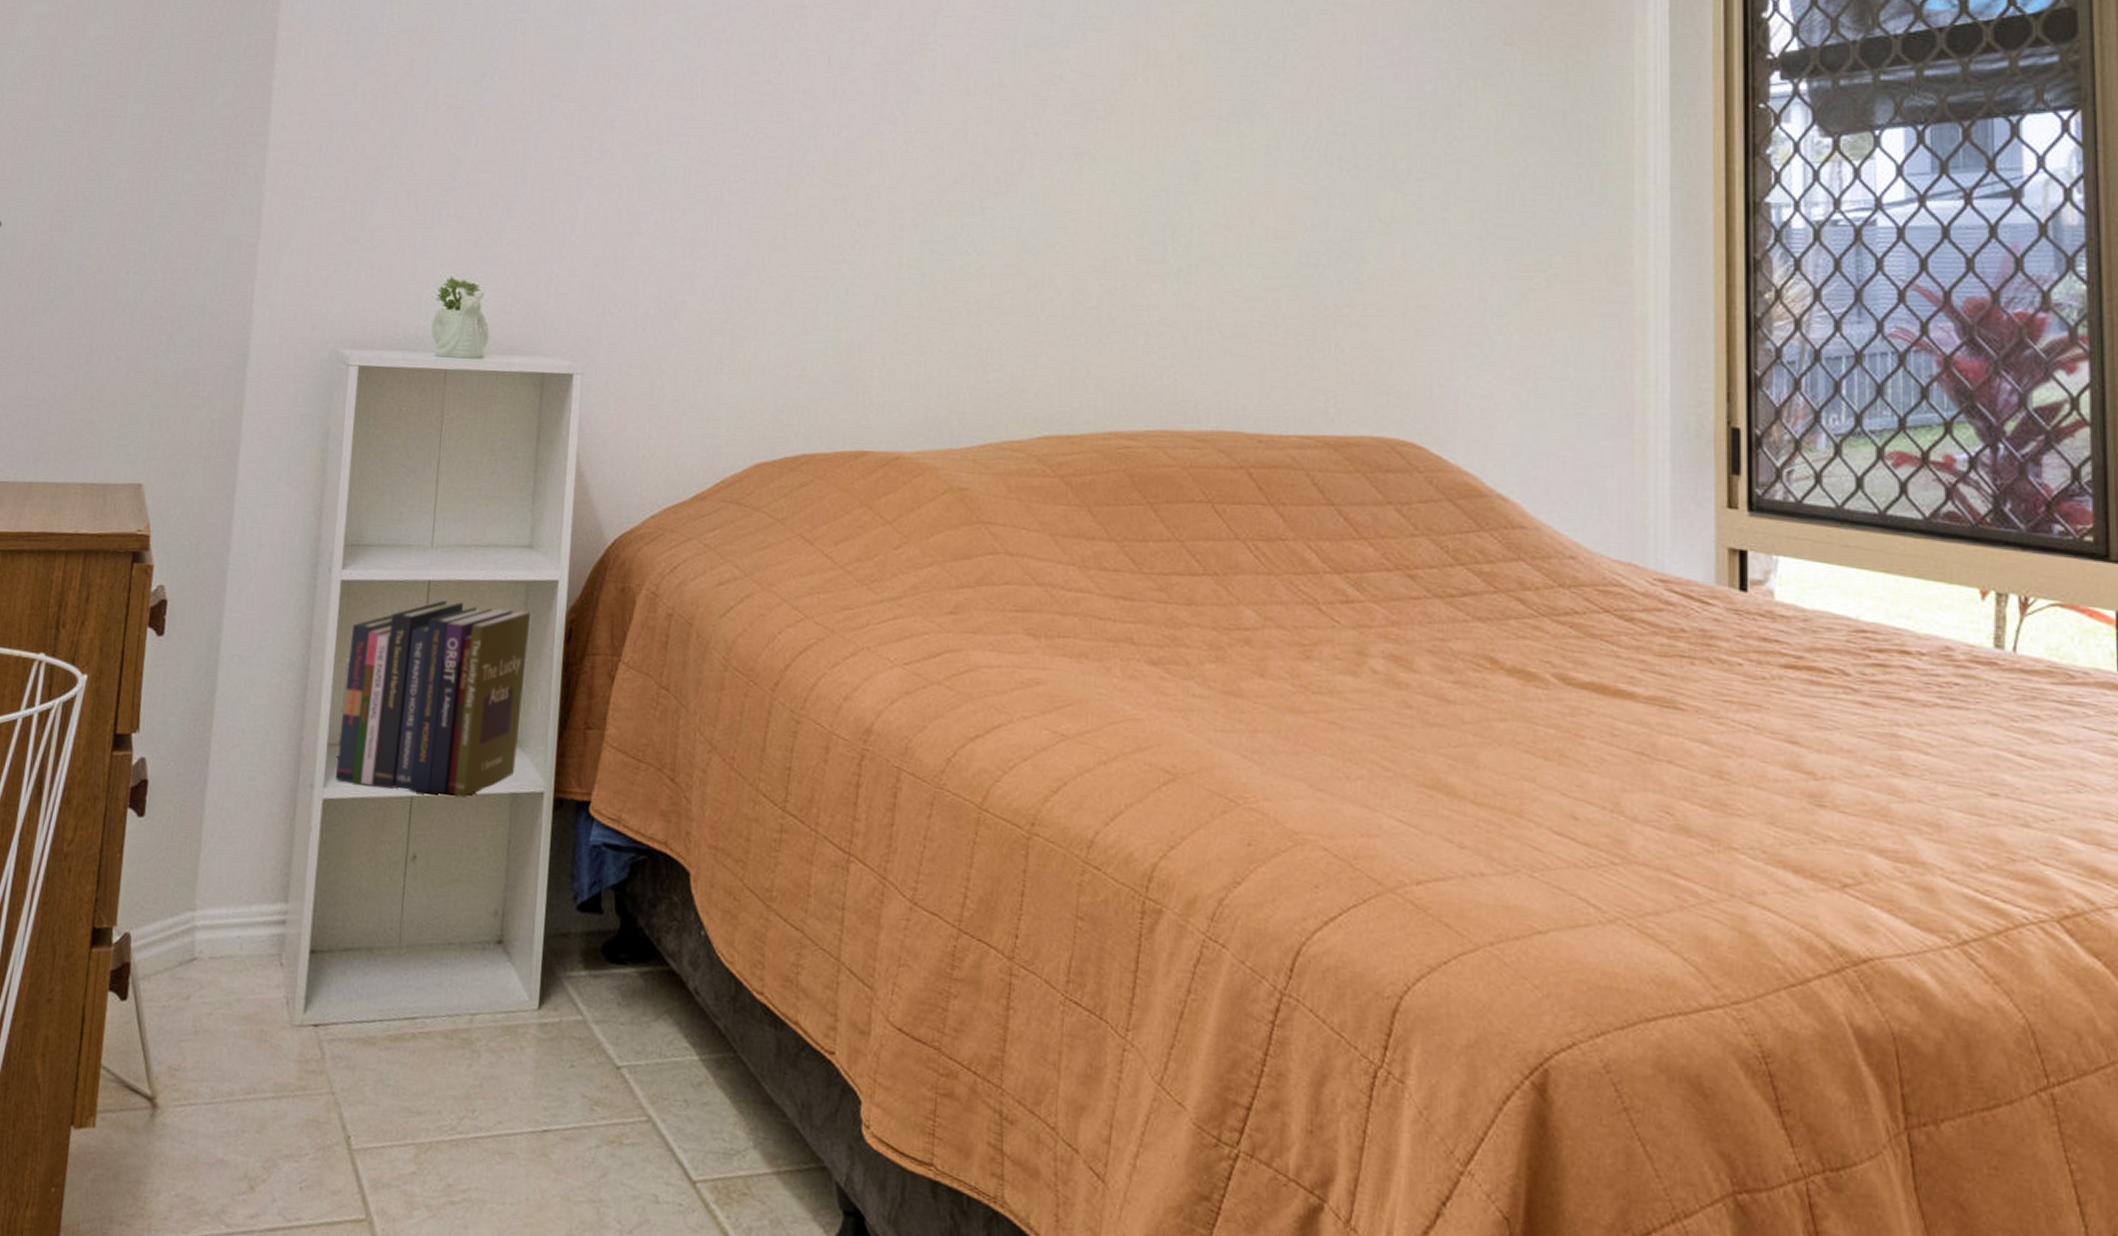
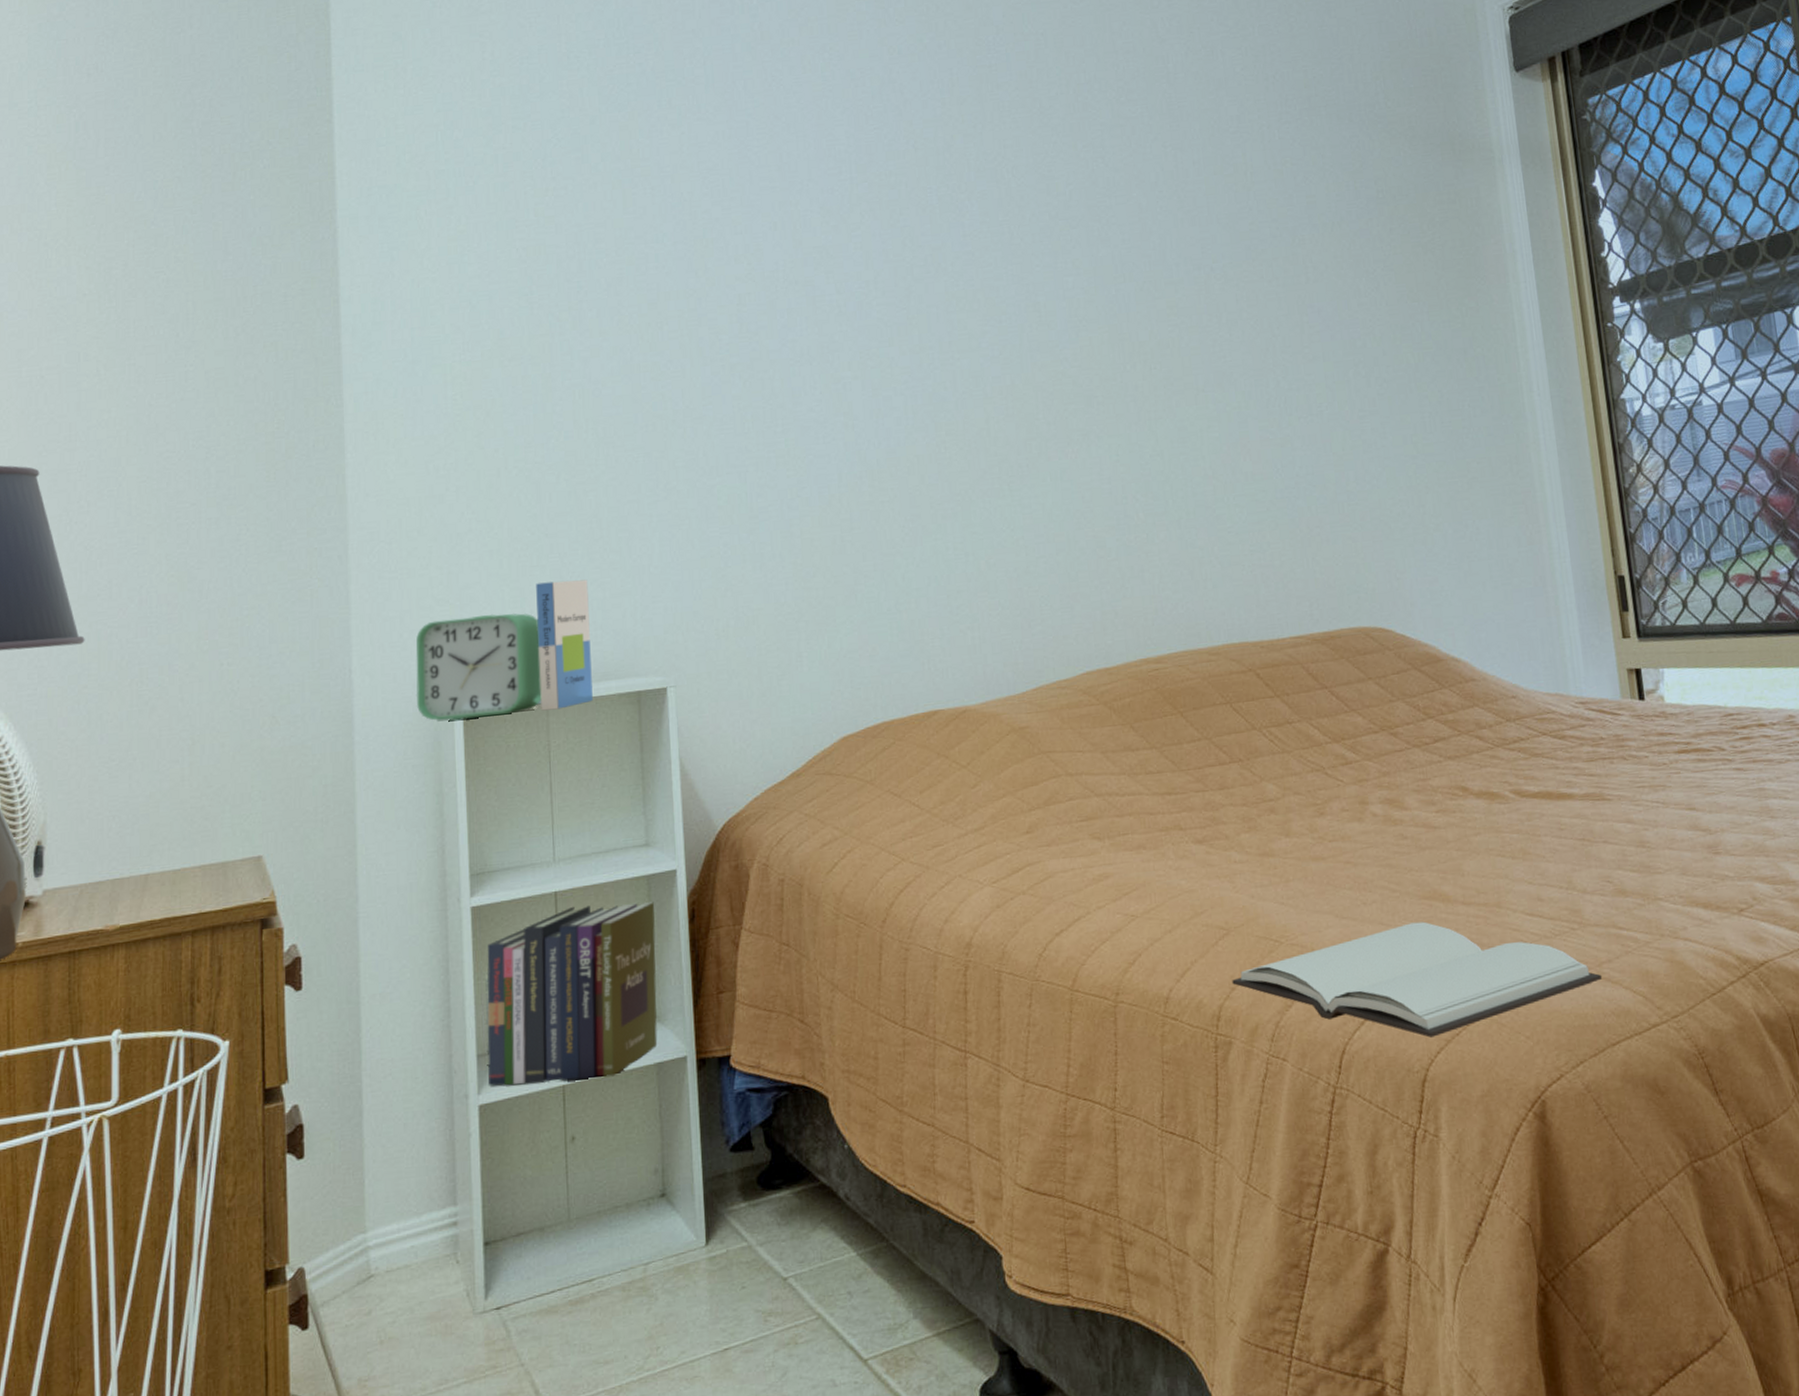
alarm clock: none [313,259,448,376] -> present [416,613,542,722]
book: none [438,235,504,379] -> present [536,579,593,711]
book: none [1172,812,1645,960] -> present [1232,921,1603,1038]

